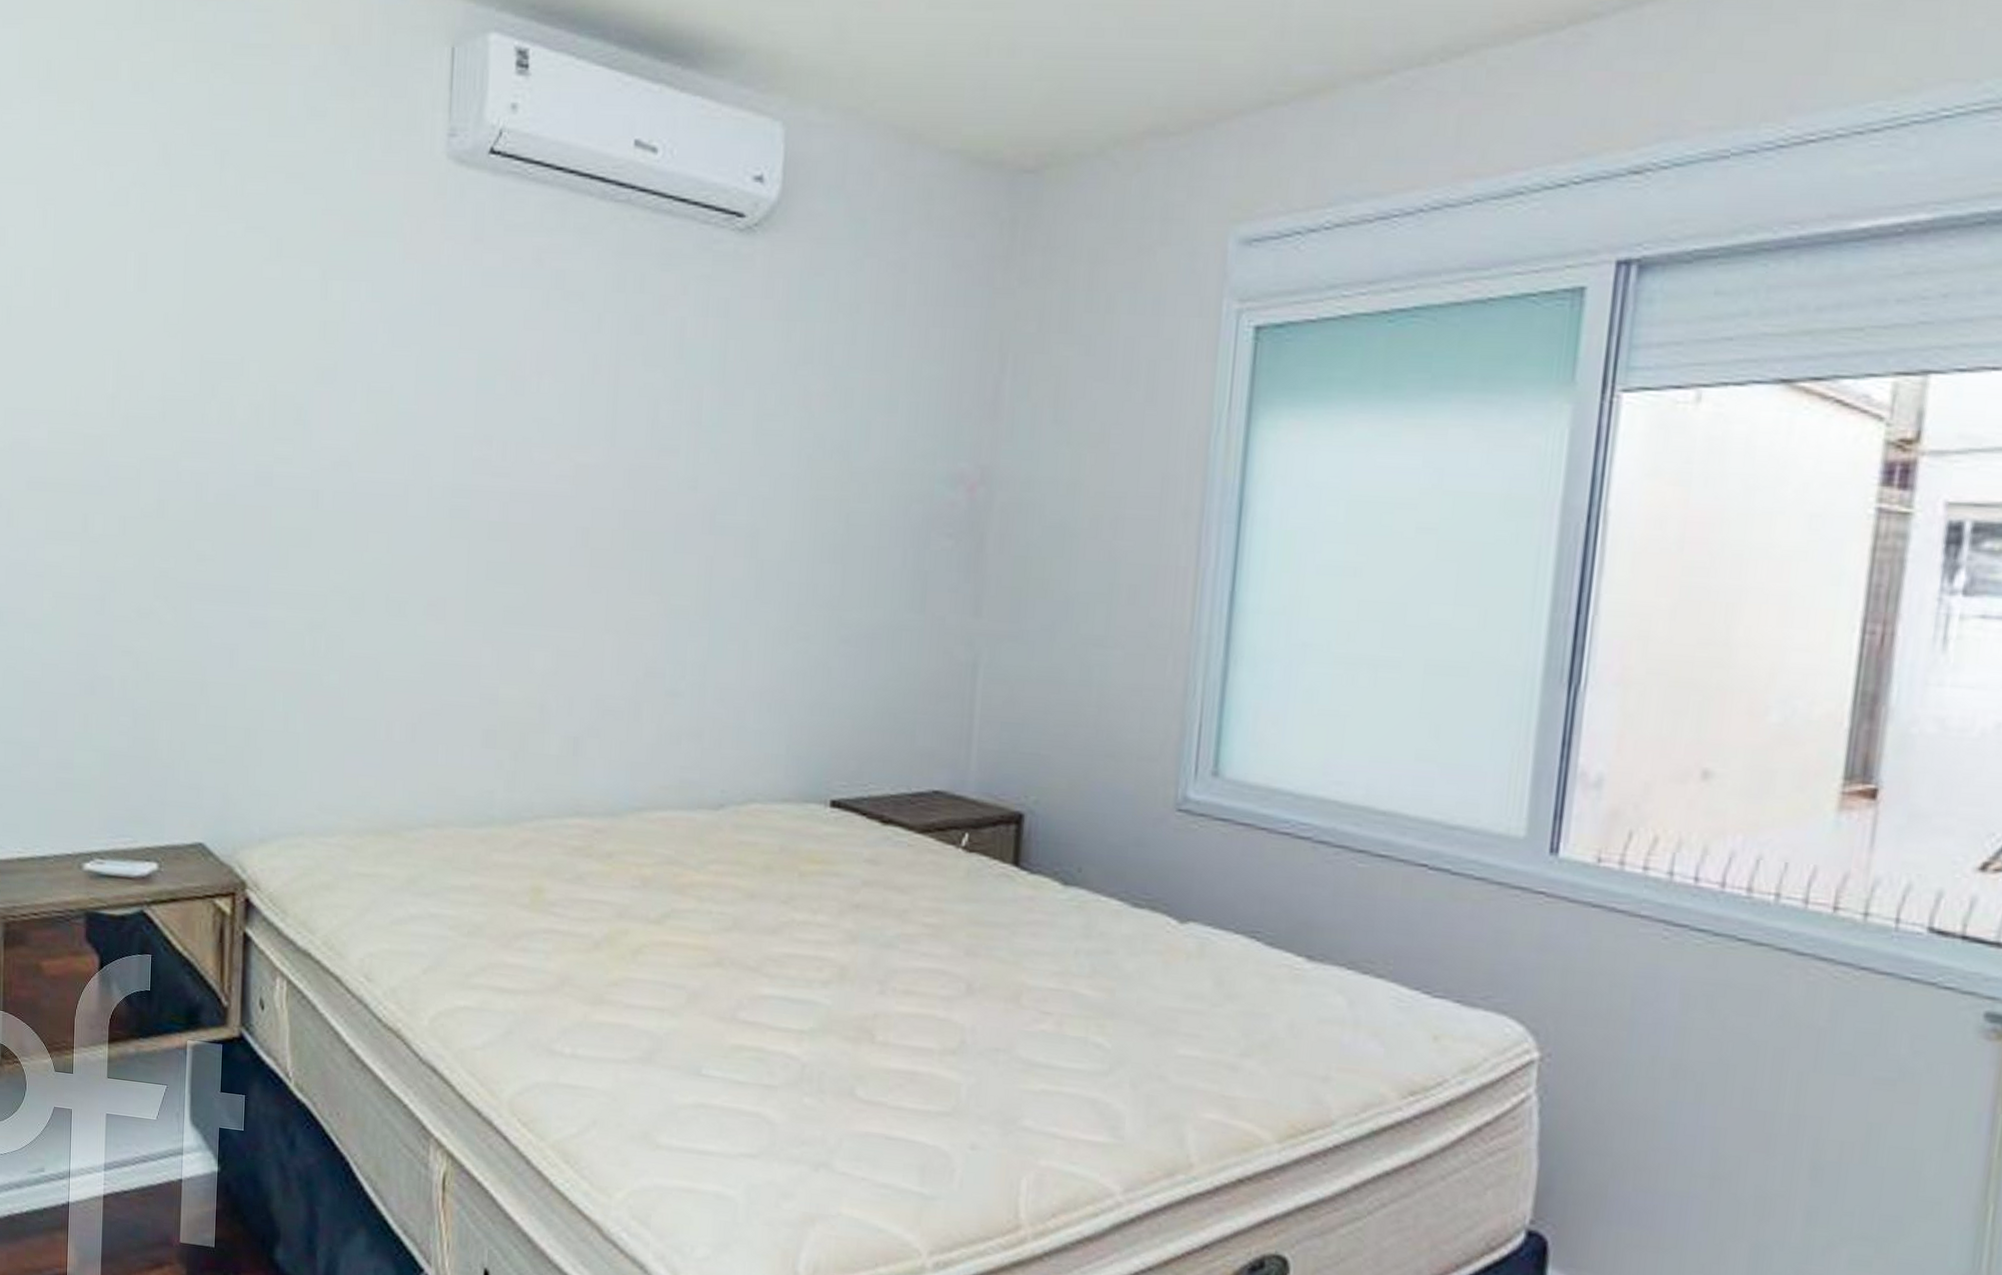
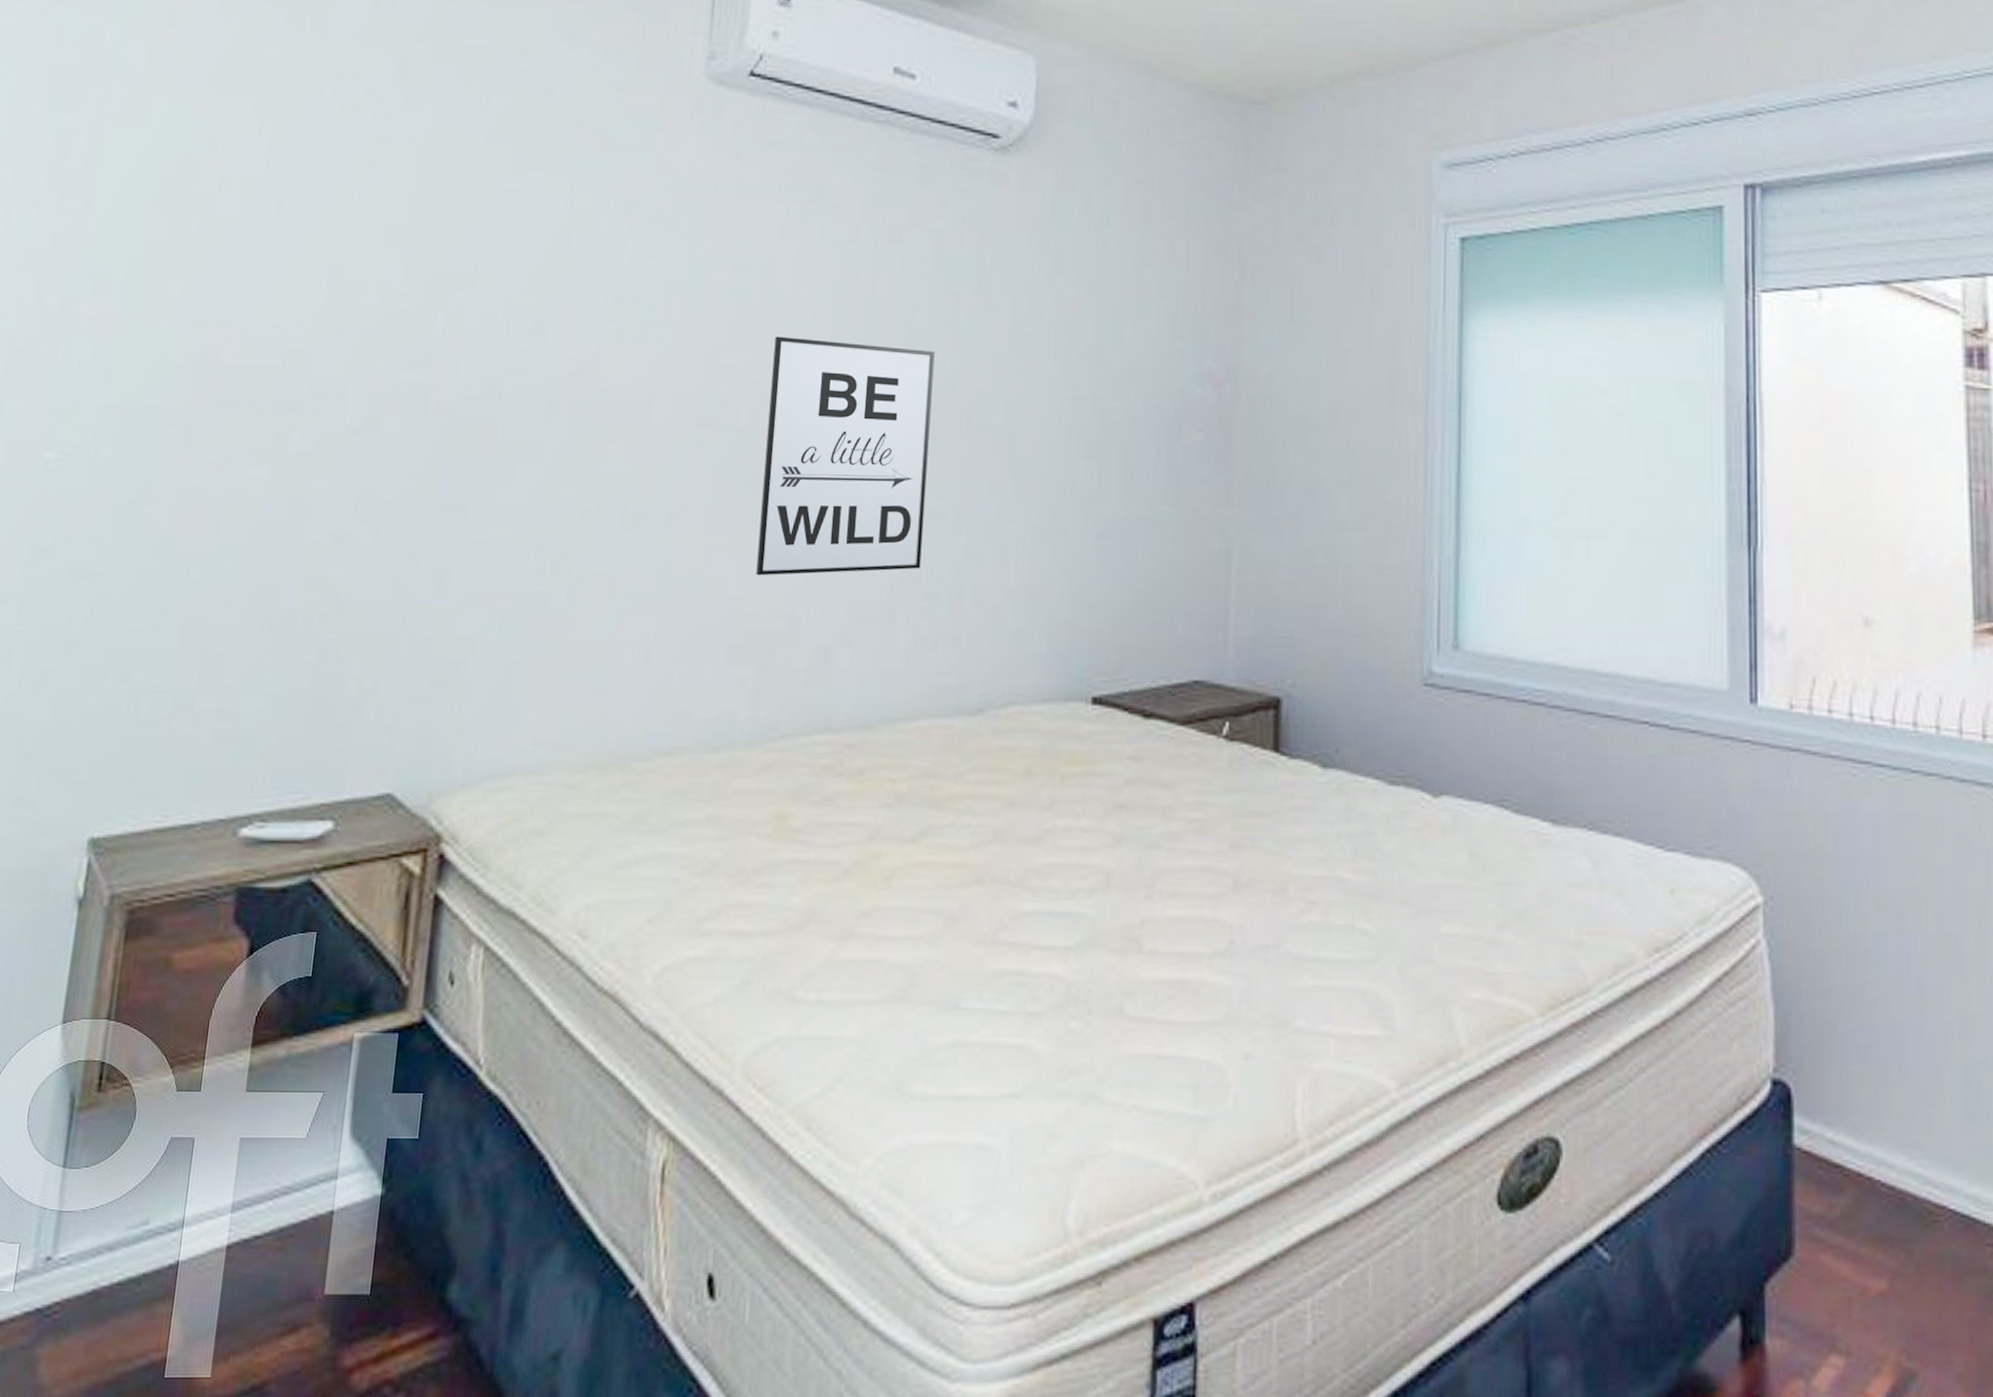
wall art: none [509,429,678,667] -> present [756,336,935,576]

